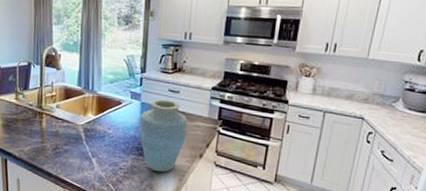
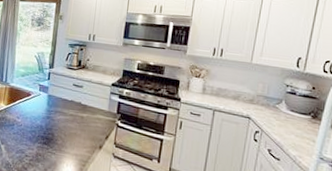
vase: present [139,99,188,173] -> none [45,92,89,161]

